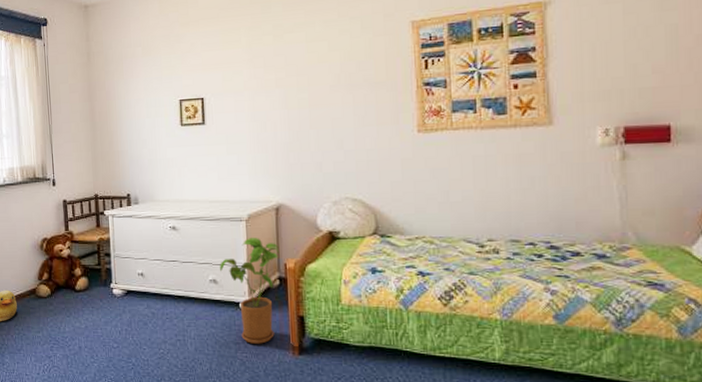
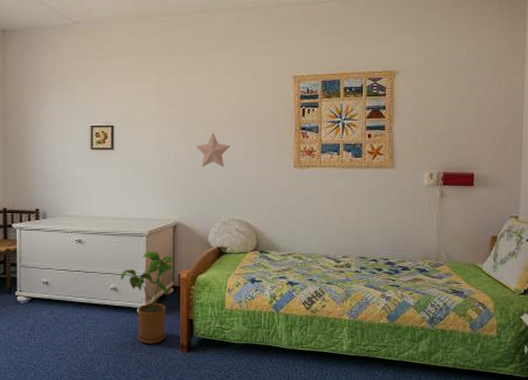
decorative star: none [297,97,338,138] -> present [196,132,230,167]

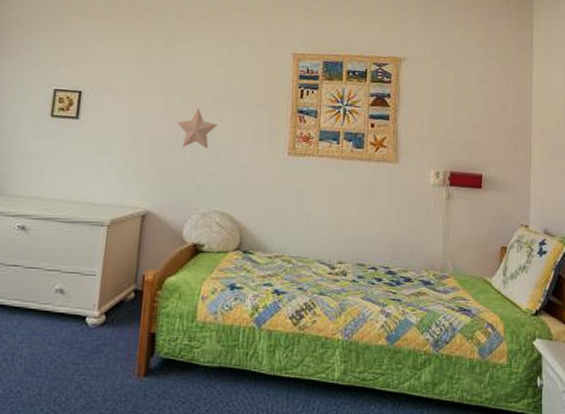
house plant: present [121,250,175,344] -> none [70,244,140,364]

